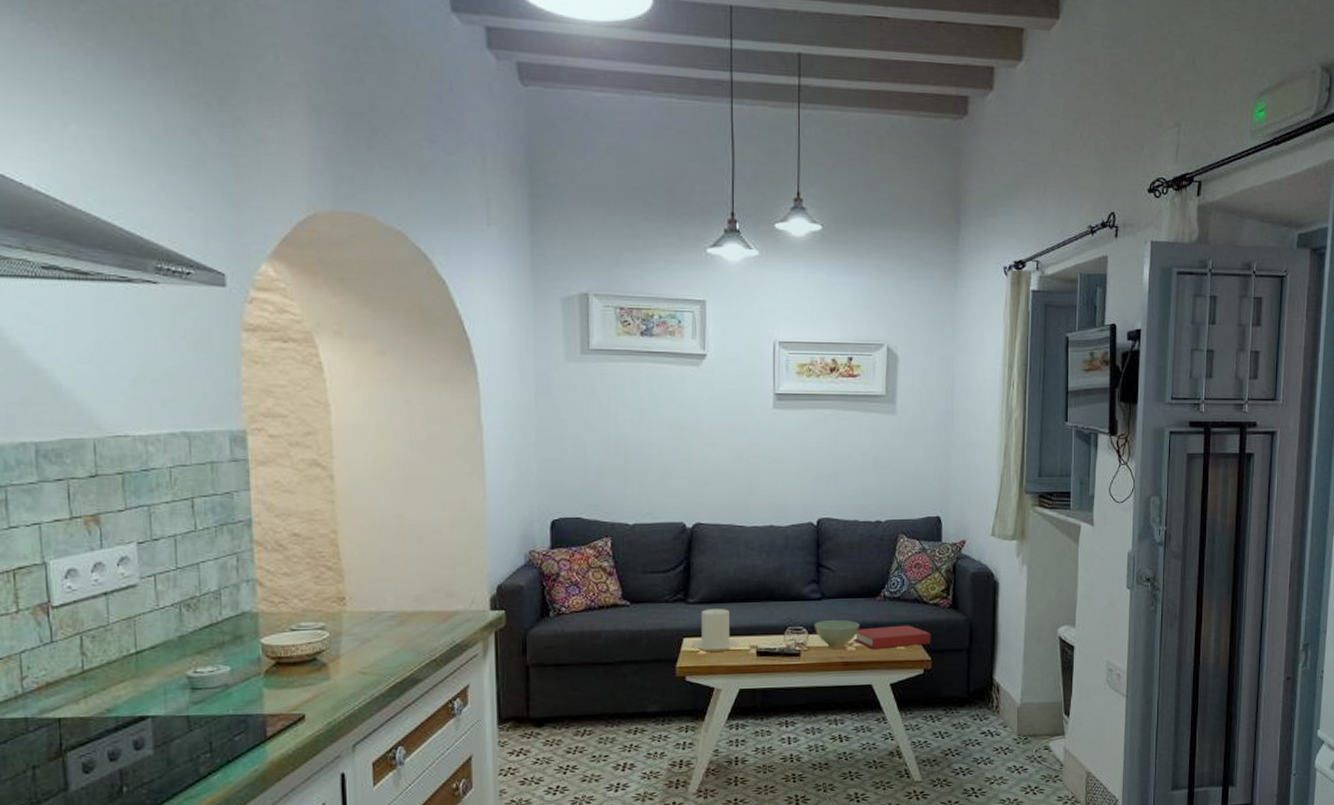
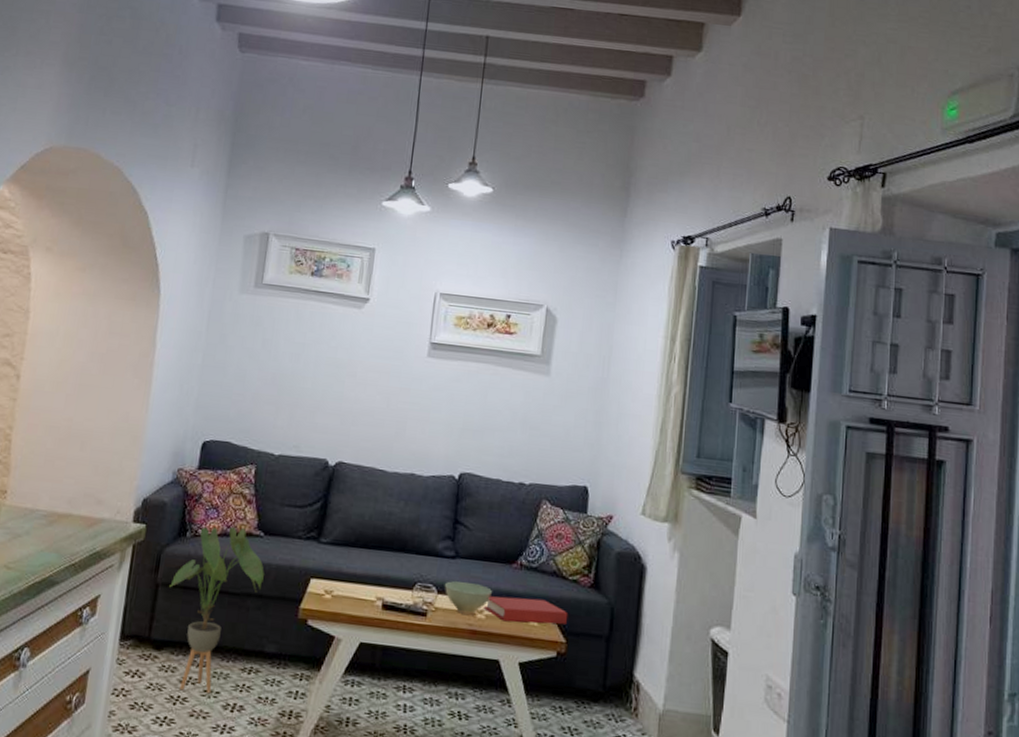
house plant: none [540,599,636,760] -> present [169,527,264,694]
candle: present [692,609,739,652] -> none [318,551,366,599]

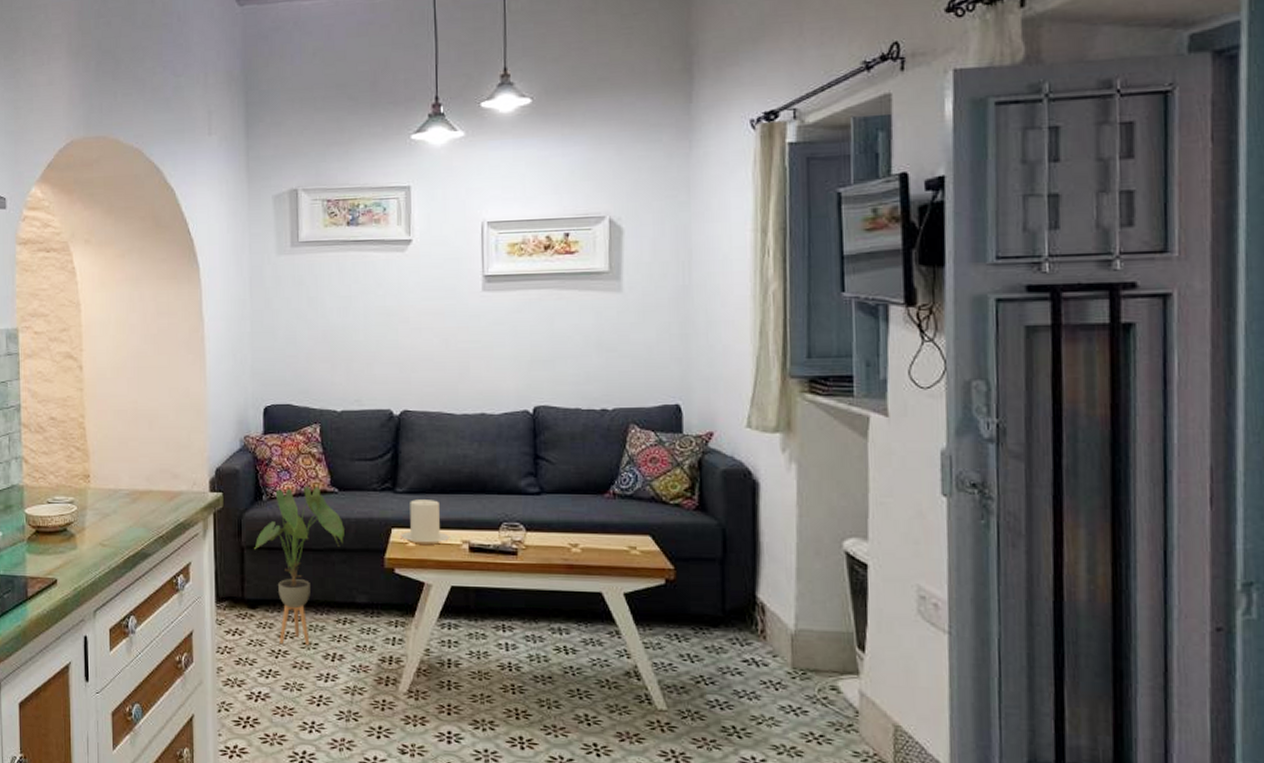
candle: none [318,551,366,599] -> present [400,499,450,545]
bowl: present [444,581,492,615] -> none [532,518,585,549]
book: present [483,596,568,625] -> none [577,527,674,553]

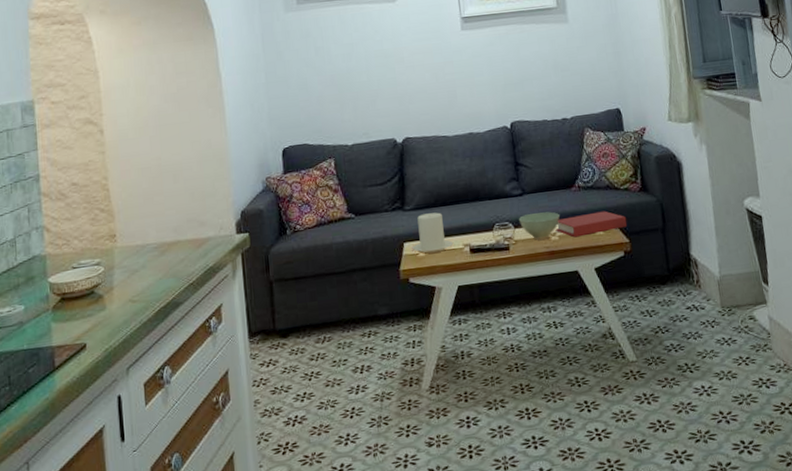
house plant: present [254,485,344,646] -> none [282,214,363,367]
bowl: none [532,518,585,549] -> present [518,212,560,240]
book: none [577,527,674,553] -> present [555,211,627,238]

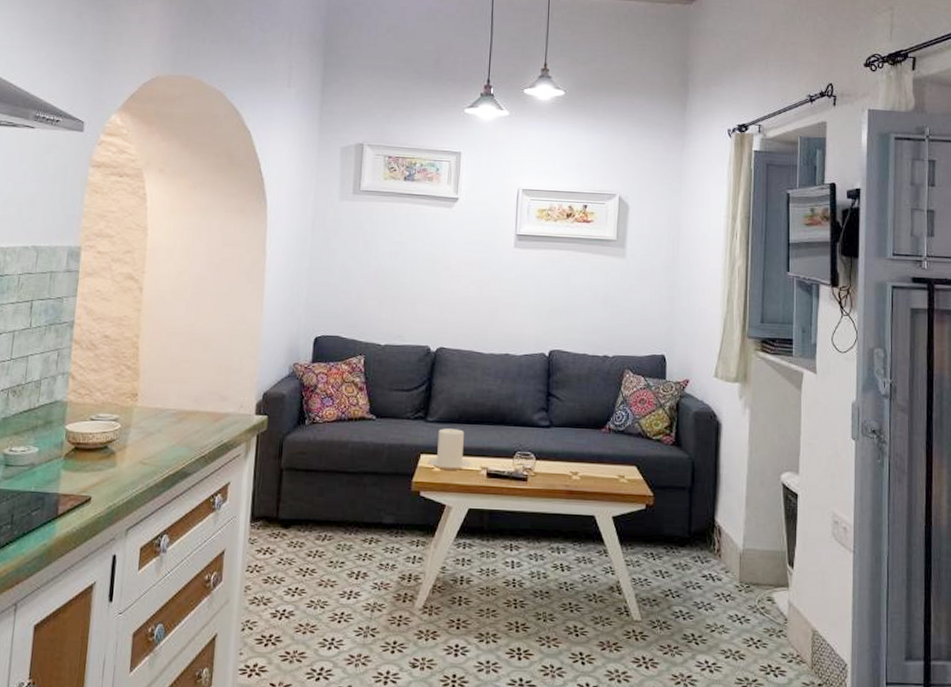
bowl: present [518,212,560,240] -> none [541,448,585,477]
book: present [555,211,627,238] -> none [578,458,654,481]

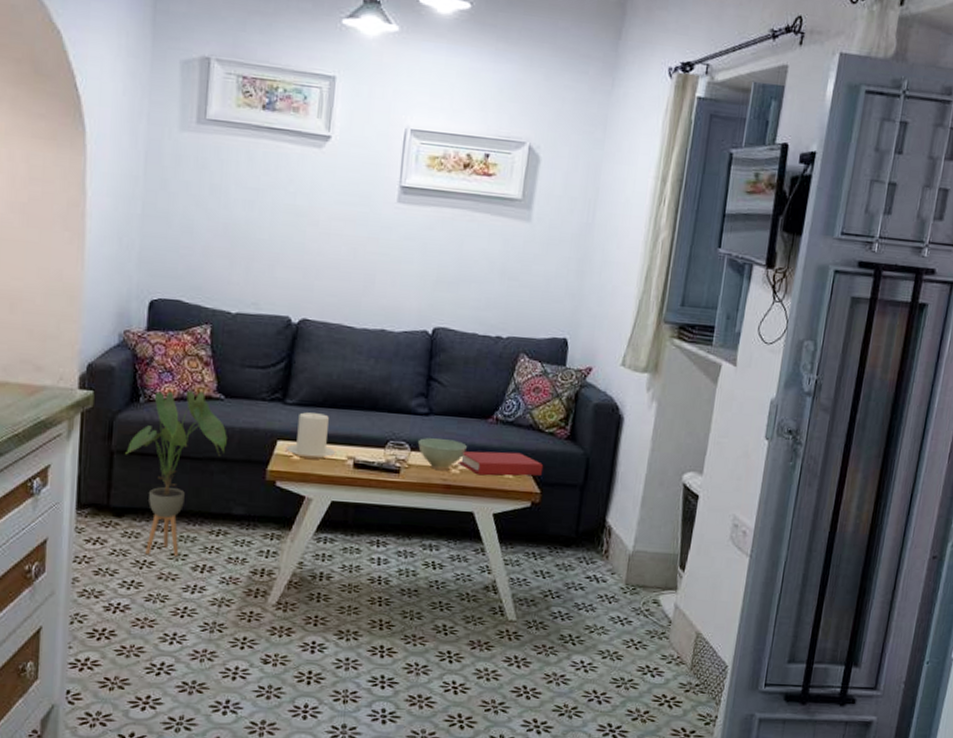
house plant: none [293,412,378,564] -> present [125,390,227,557]
bowl: none [541,448,585,477] -> present [417,438,467,470]
book: none [578,458,654,481] -> present [458,451,544,477]

